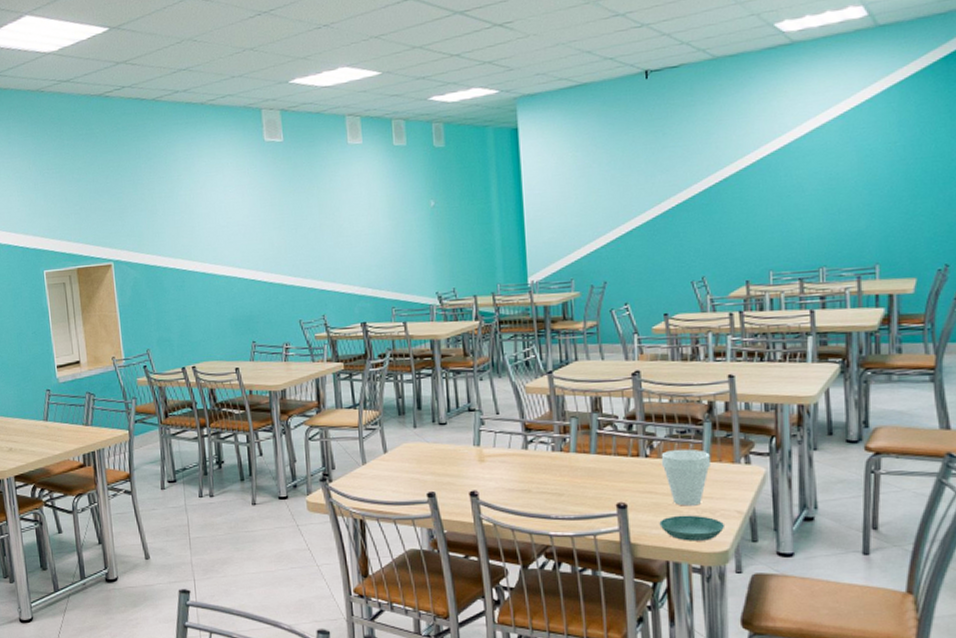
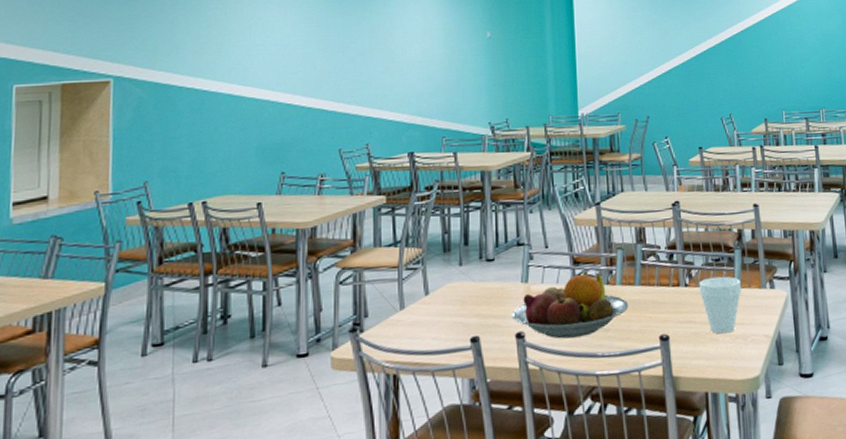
fruit bowl: none [465,437,583,500] -> present [511,270,628,339]
saucer: present [659,515,726,541] -> none [698,342,756,370]

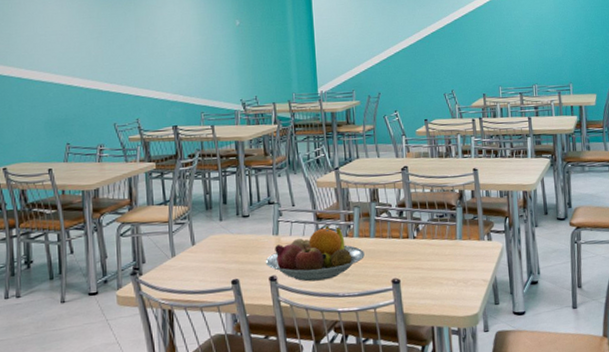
cup: present [698,276,741,334] -> none [425,230,462,279]

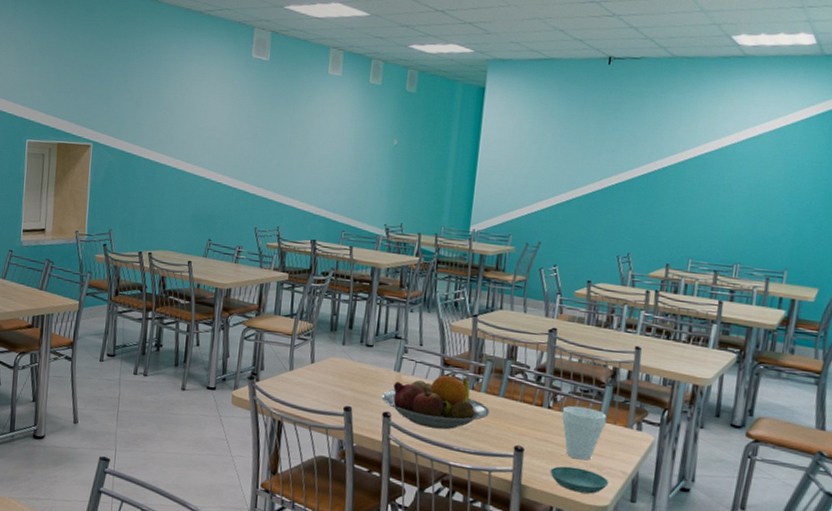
cup: none [425,230,462,279] -> present [561,405,606,461]
saucer: none [425,285,475,308] -> present [550,466,609,494]

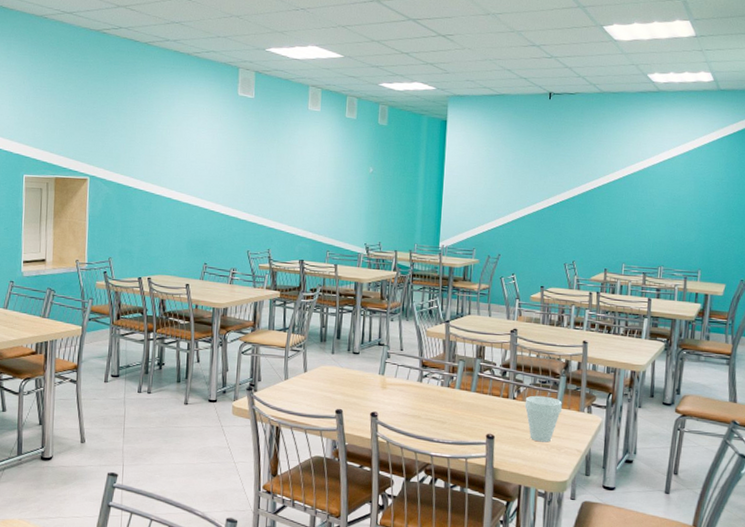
fruit bowl: present [381,373,490,430] -> none [369,373,463,424]
saucer: present [550,466,609,494] -> none [517,449,567,471]

